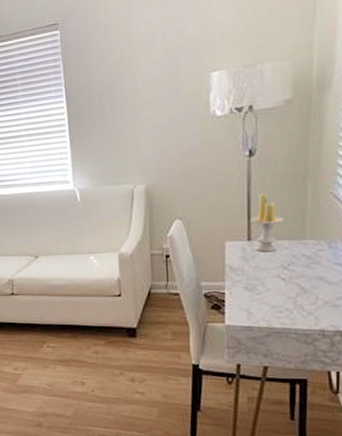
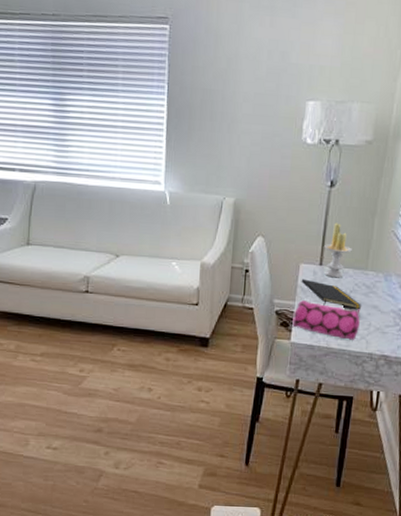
pencil case: none [224,280,304,317] -> present [292,300,361,340]
notepad: none [228,257,305,283] -> present [301,279,362,309]

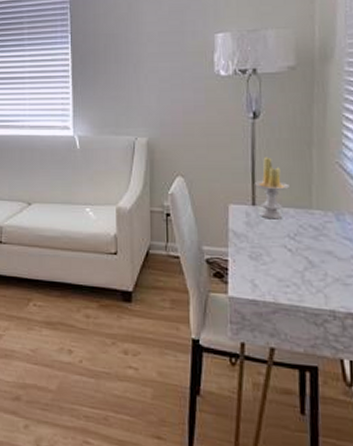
pencil case: present [292,300,361,340] -> none [227,246,313,294]
notepad: present [301,279,362,309] -> none [232,221,312,255]

